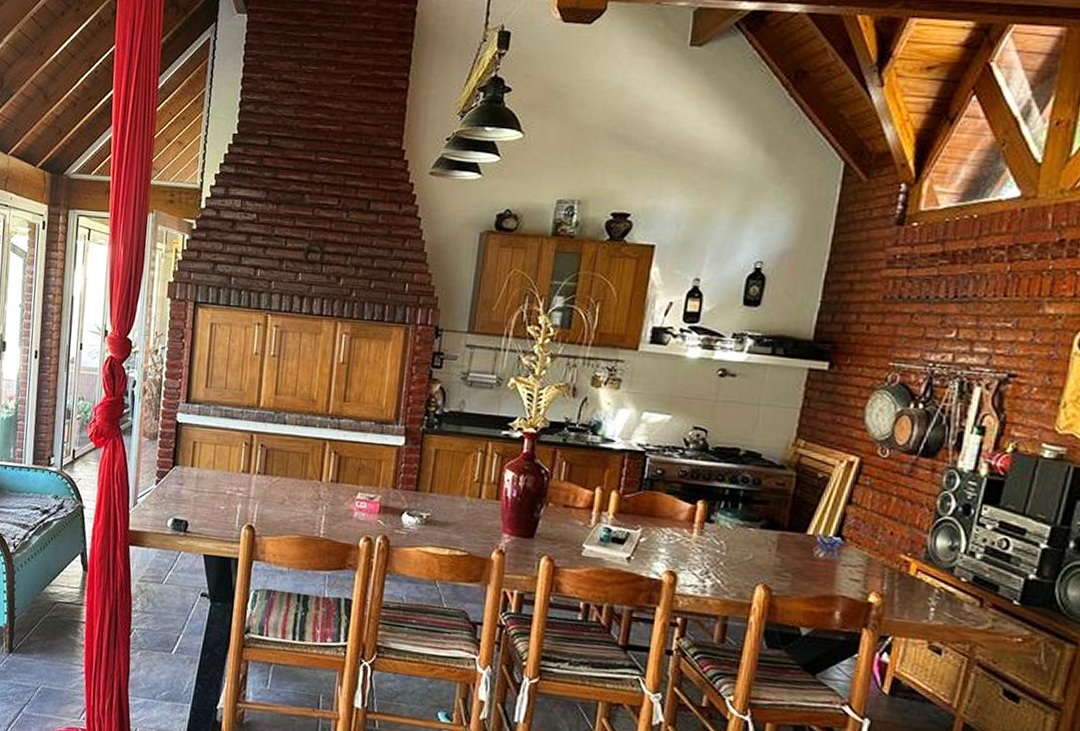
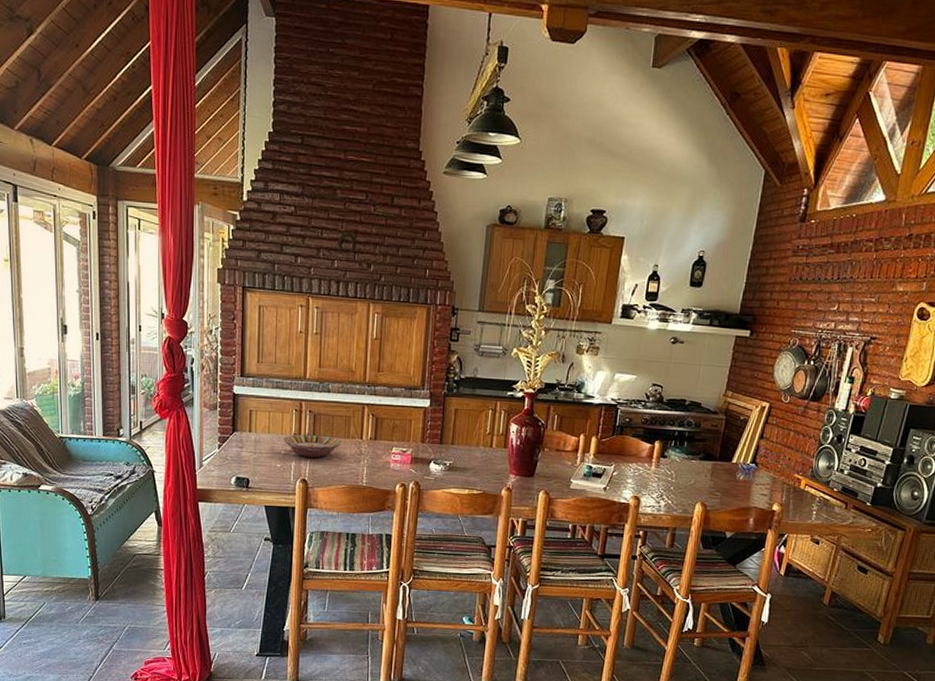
serving bowl: none [229,472,297,501] -> present [283,434,342,458]

